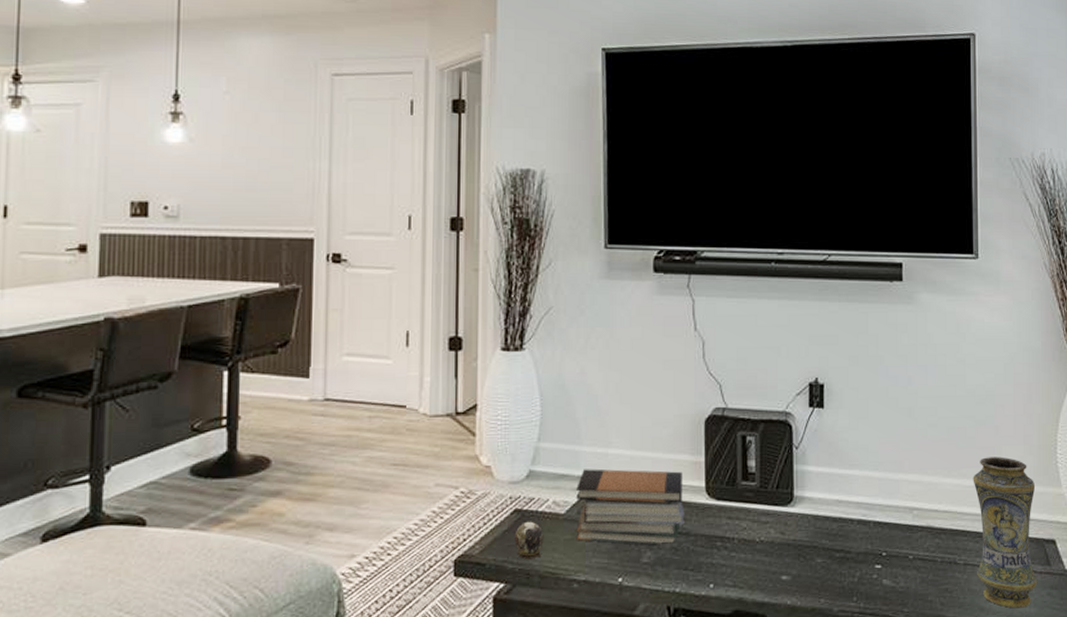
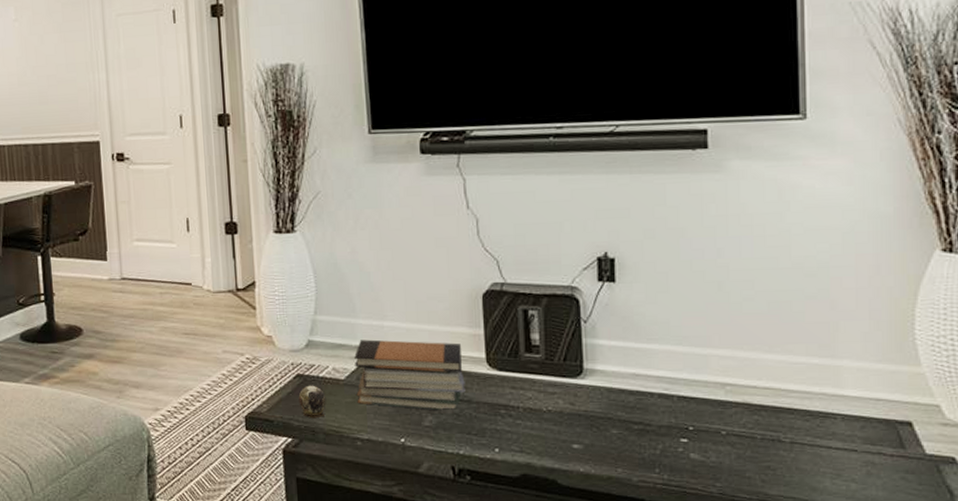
vase: present [973,456,1037,609] -> none [801,332,886,491]

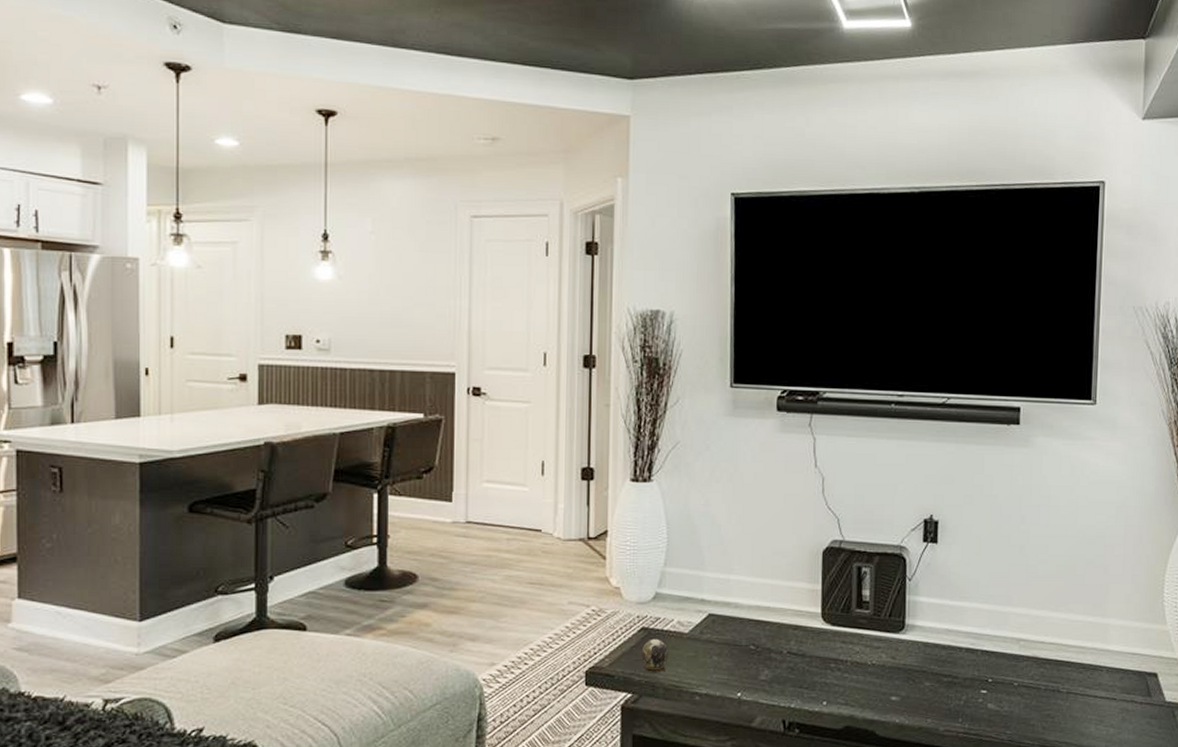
book stack: present [354,339,466,411] -> none [698,593,801,665]

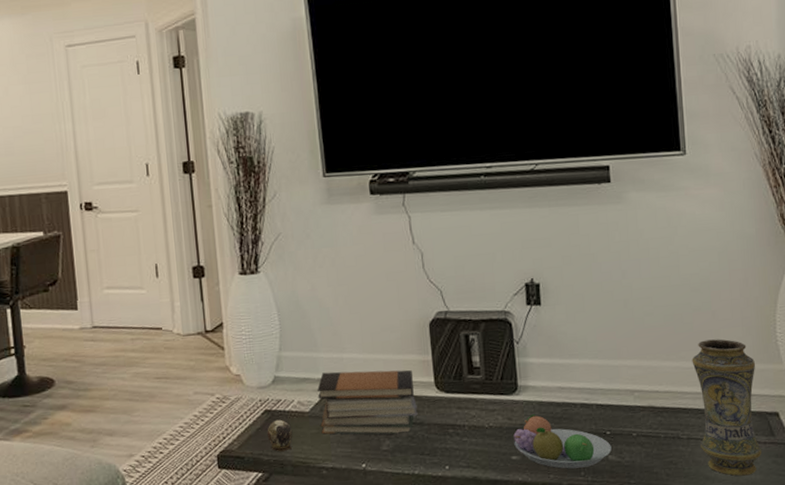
book stack: none [698,593,801,665] -> present [317,369,418,435]
fruit bowl: none [895,655,992,714] -> present [513,414,612,469]
vase: none [1079,594,1141,735] -> present [692,339,761,476]

